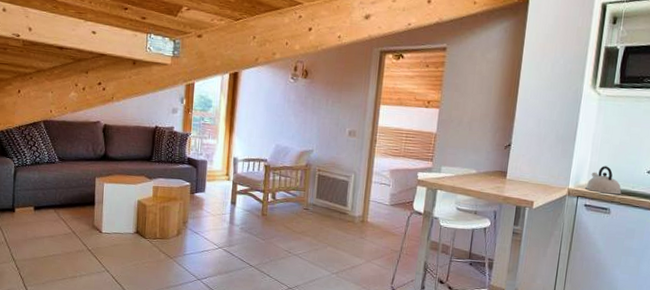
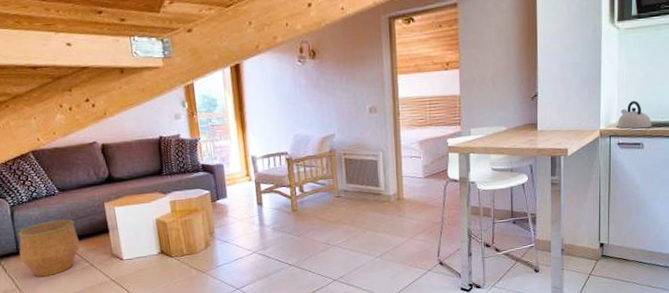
basket: none [13,185,68,236] -> present [18,219,80,277]

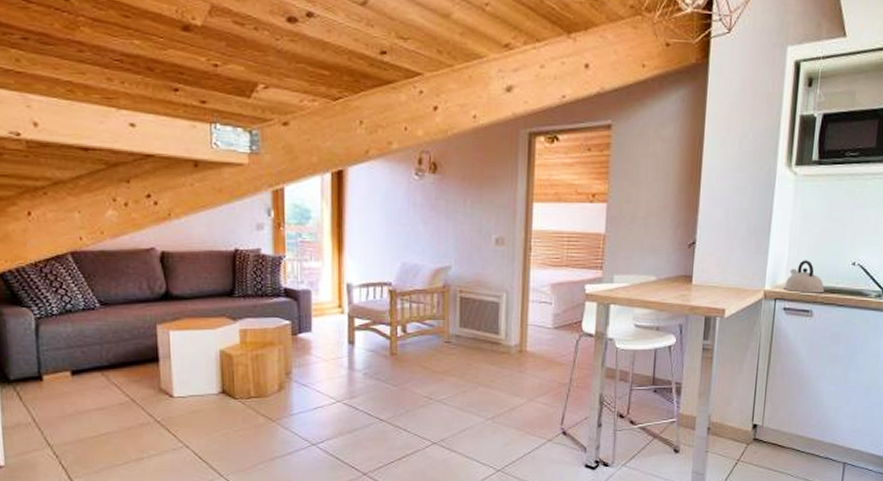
basket: present [18,219,80,277] -> none [40,340,121,411]

